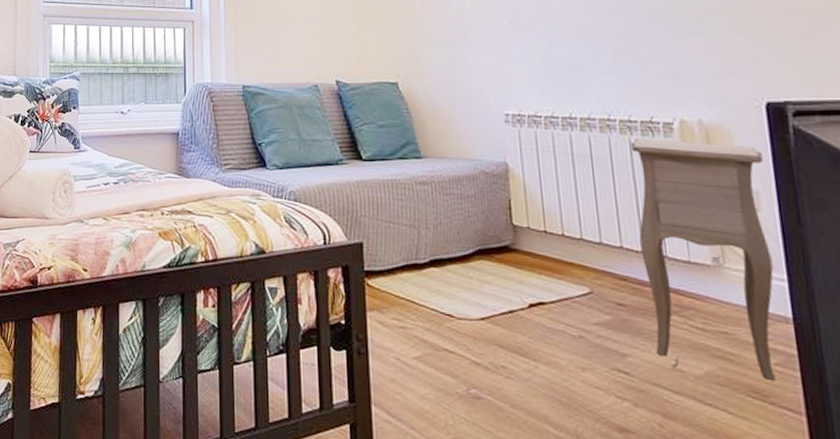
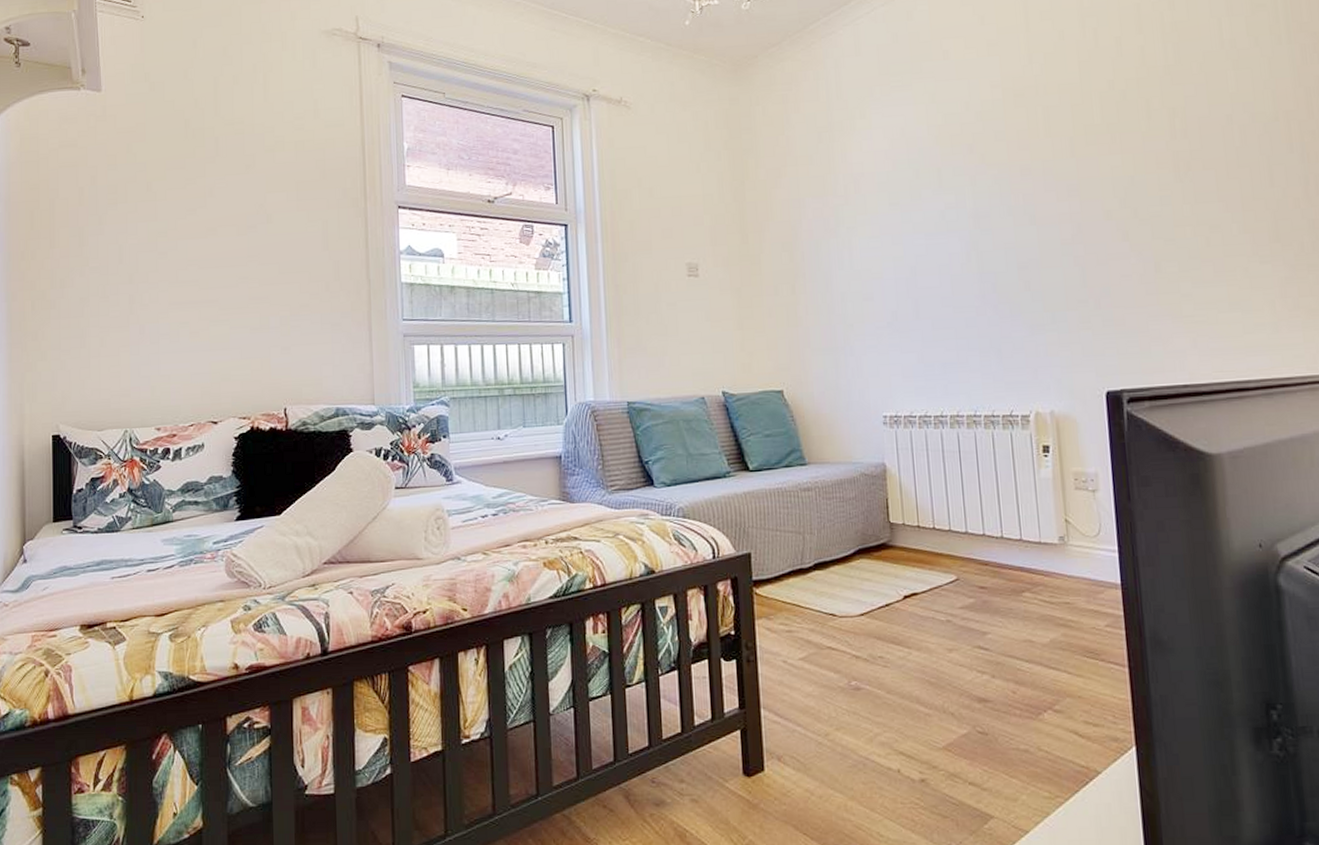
side table: present [630,138,775,380] -> none [993,431,1107,640]

